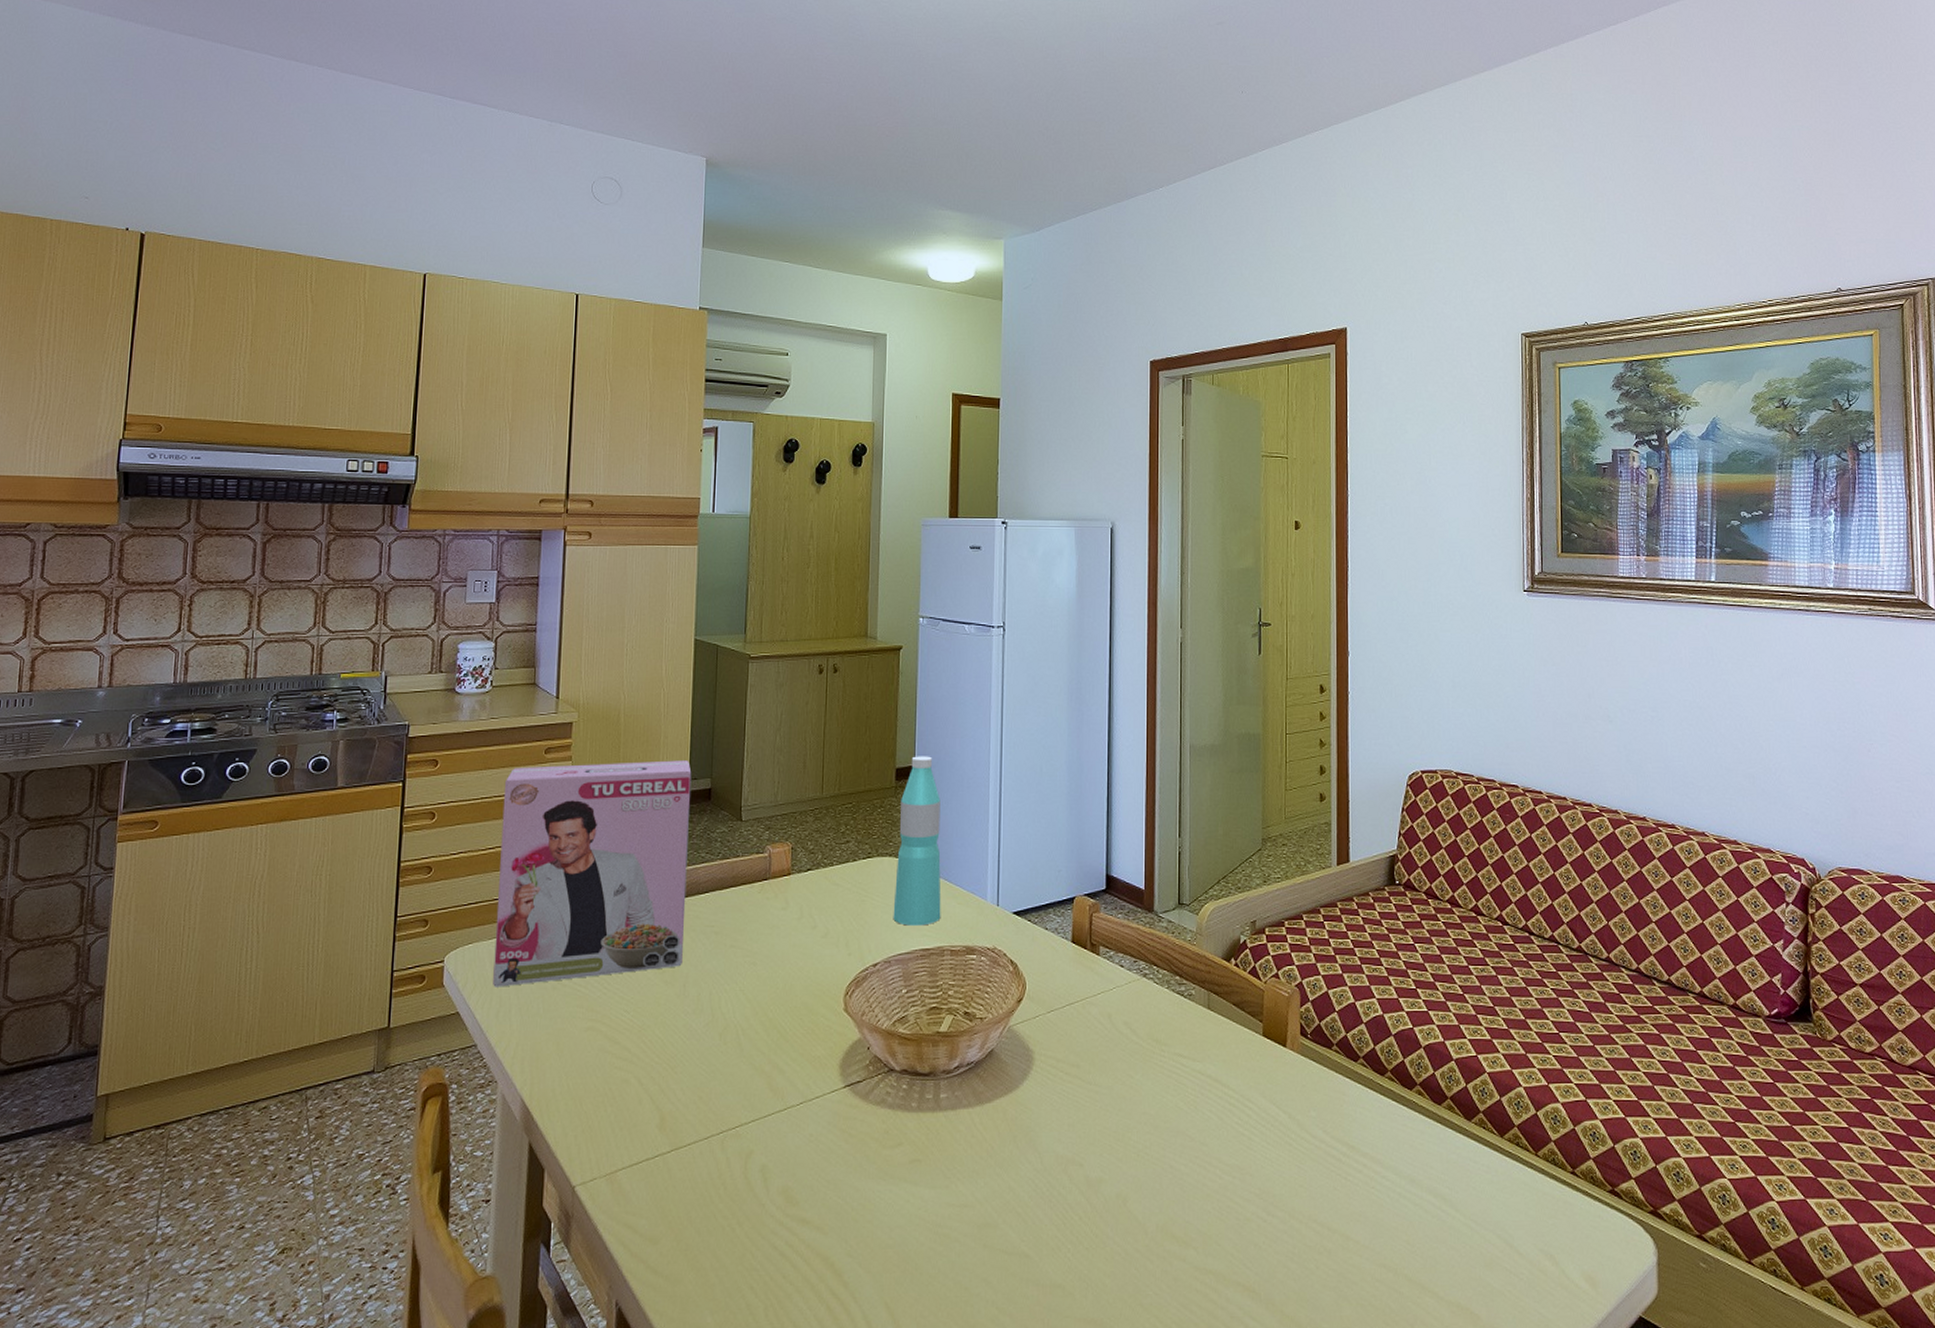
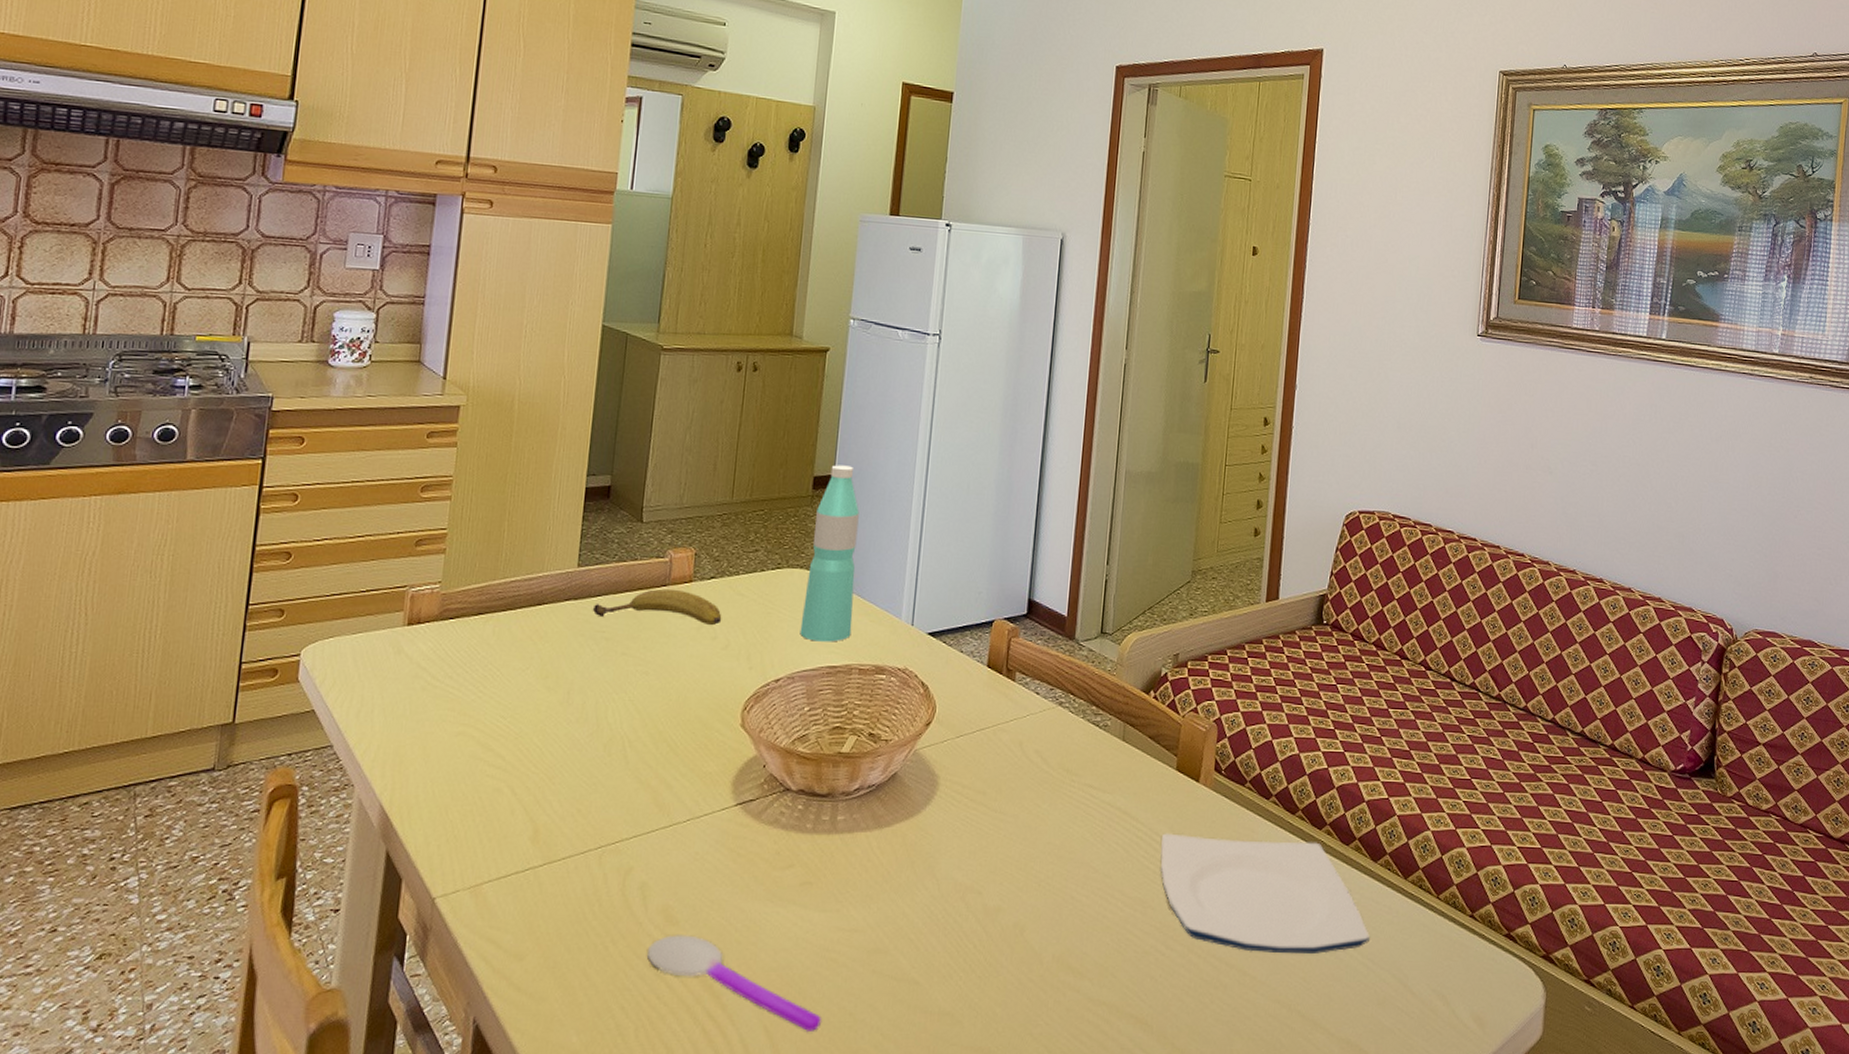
cereal box: present [493,760,692,987] -> none [355,450,591,686]
fruit: none [701,883,820,916] -> present [592,589,722,626]
spoon: none [772,1215,938,1308] -> present [647,935,821,1033]
plate: none [1253,1099,1470,1216] -> present [1159,833,1370,953]

